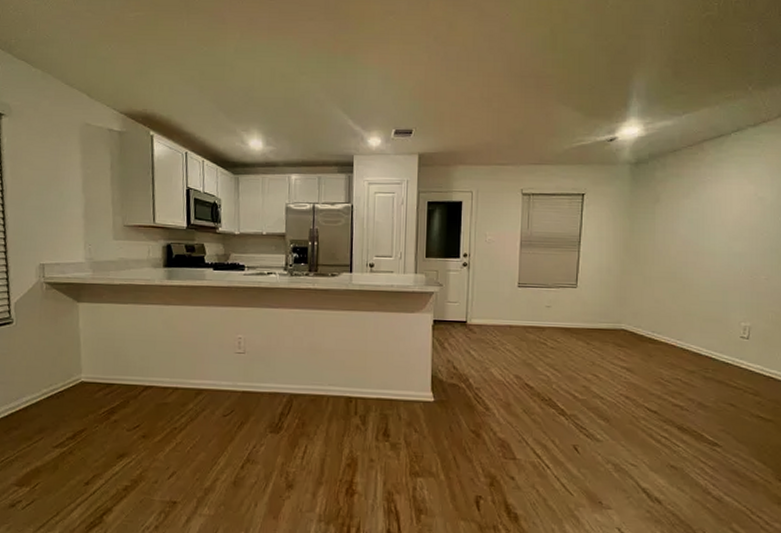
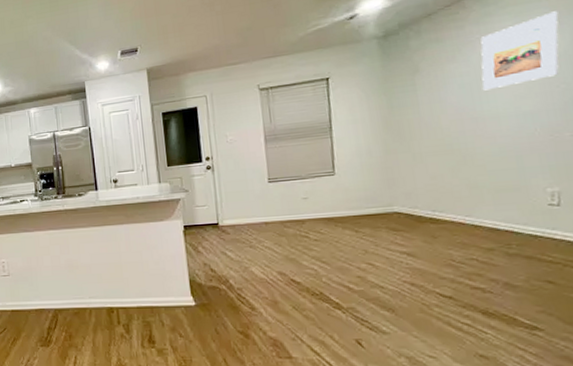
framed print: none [706,167,771,229] -> present [480,11,560,91]

